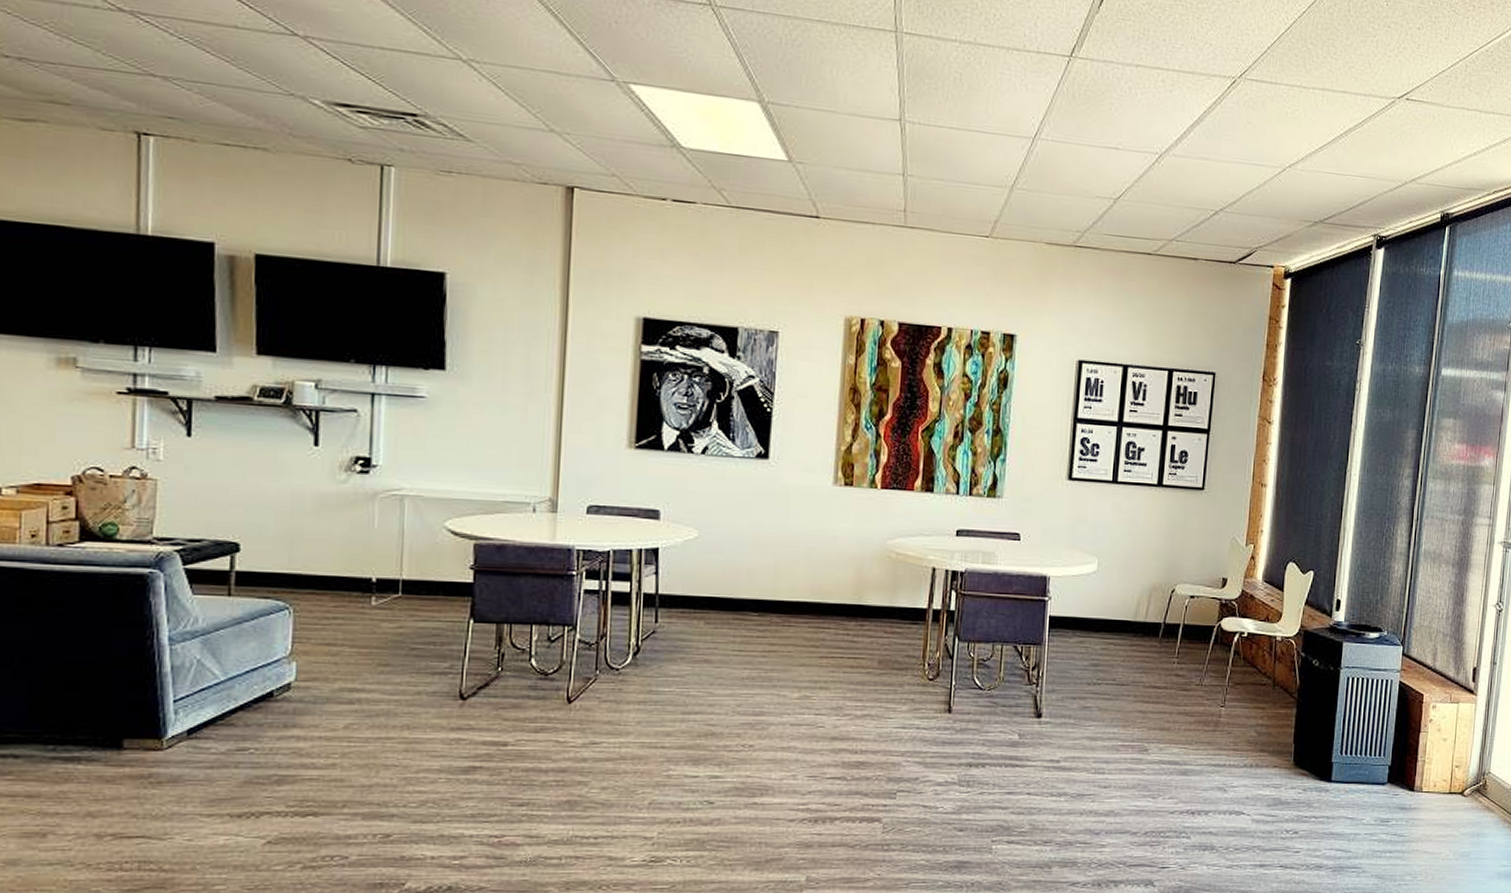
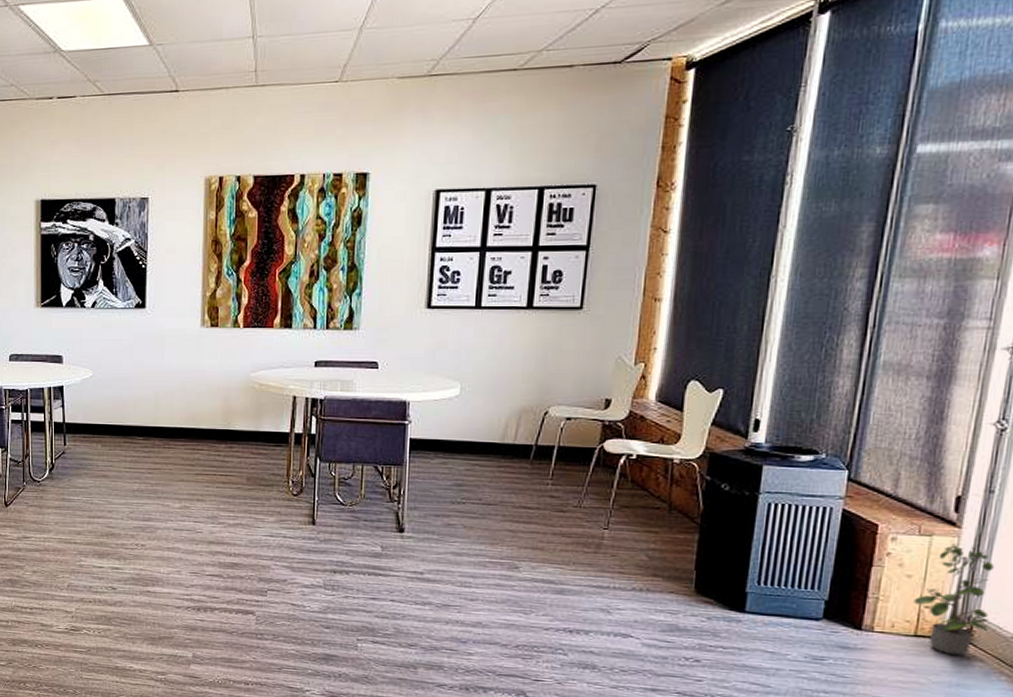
potted plant: none [1448,708,1498,808] -> present [914,542,995,656]

